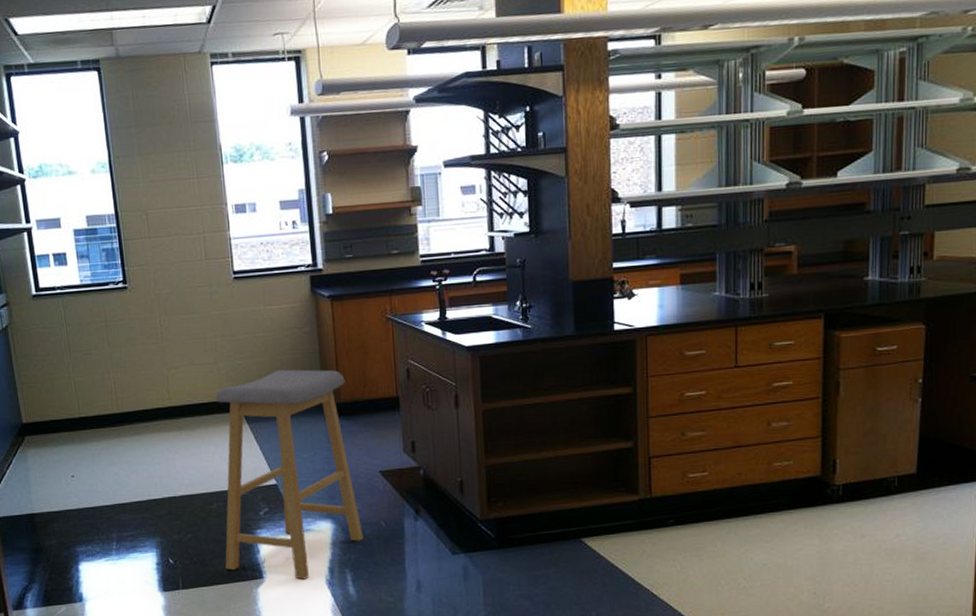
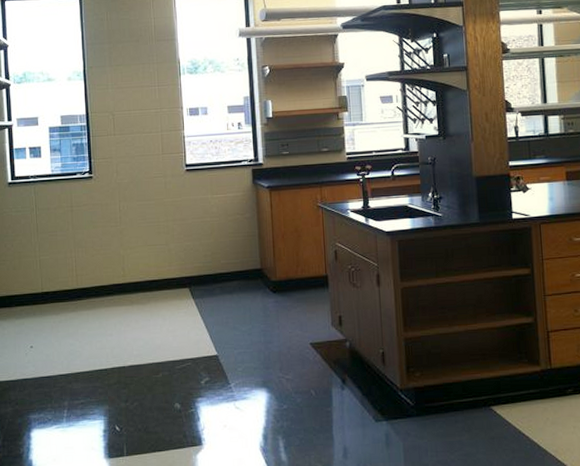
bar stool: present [215,369,364,580] -> none [165,250,295,446]

